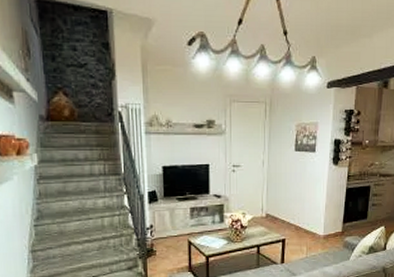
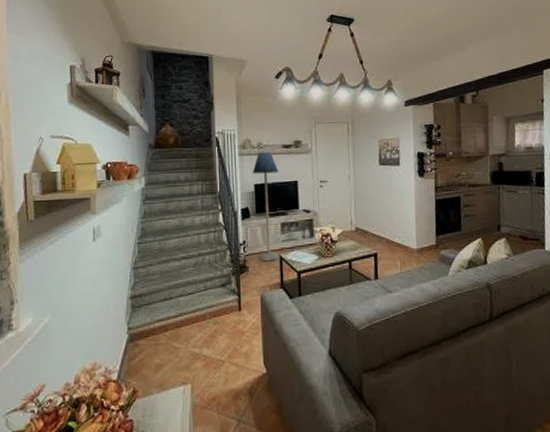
floor lamp: none [160,131,189,246] -> present [252,151,280,262]

